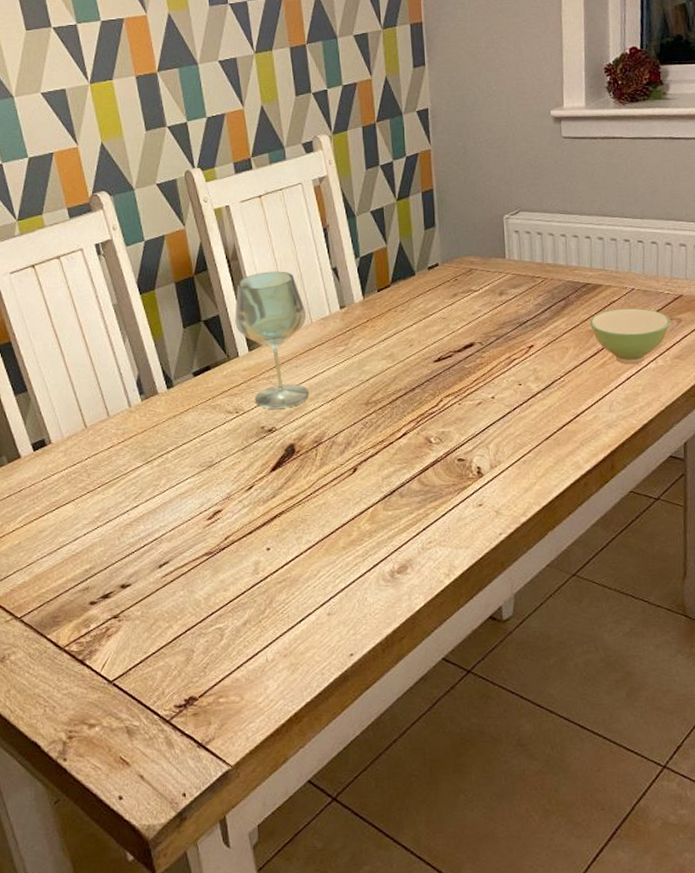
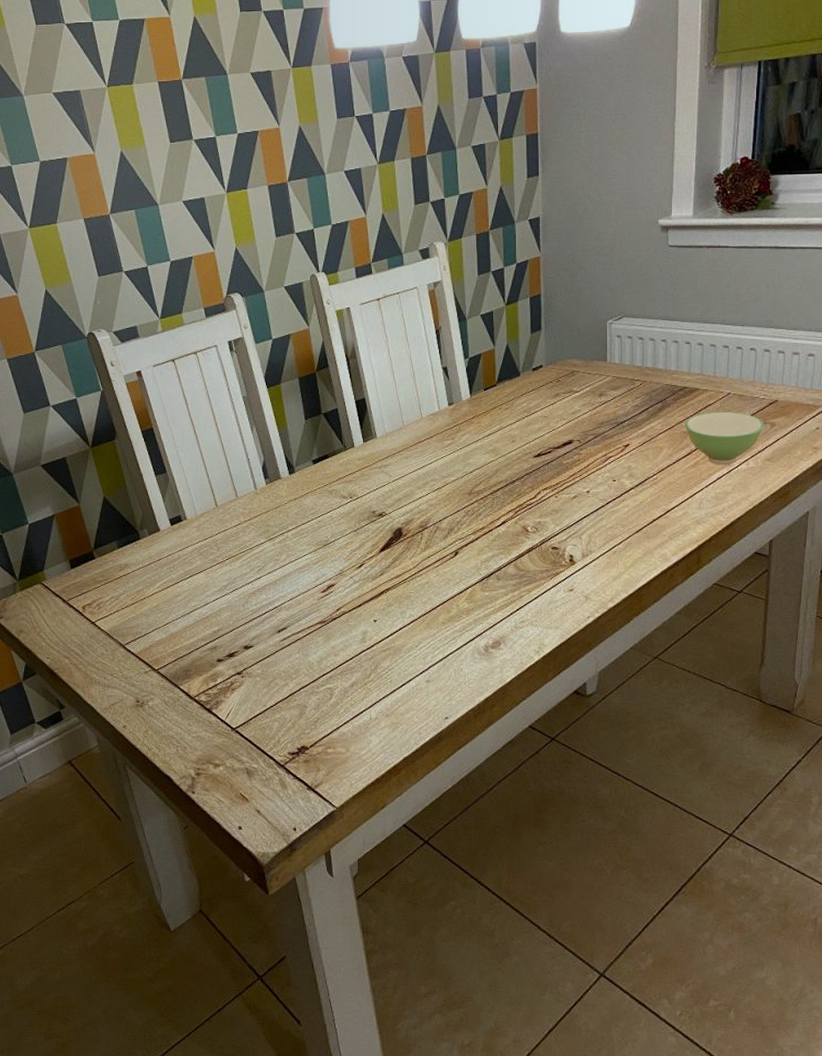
wine glass: present [235,271,310,409] -> none [352,369,418,495]

